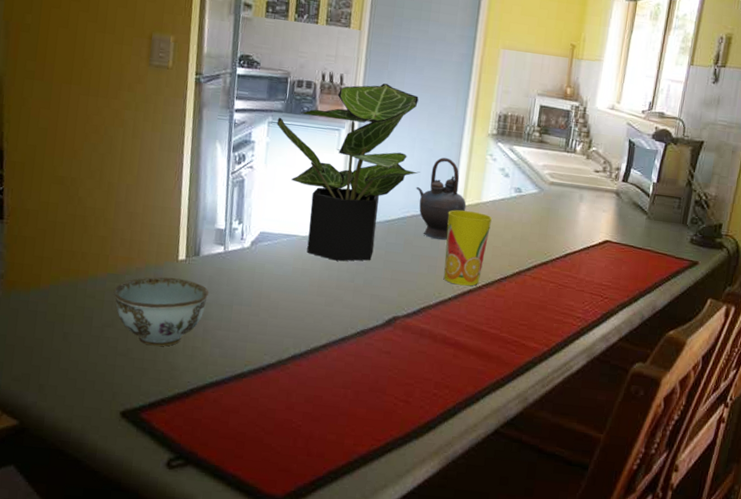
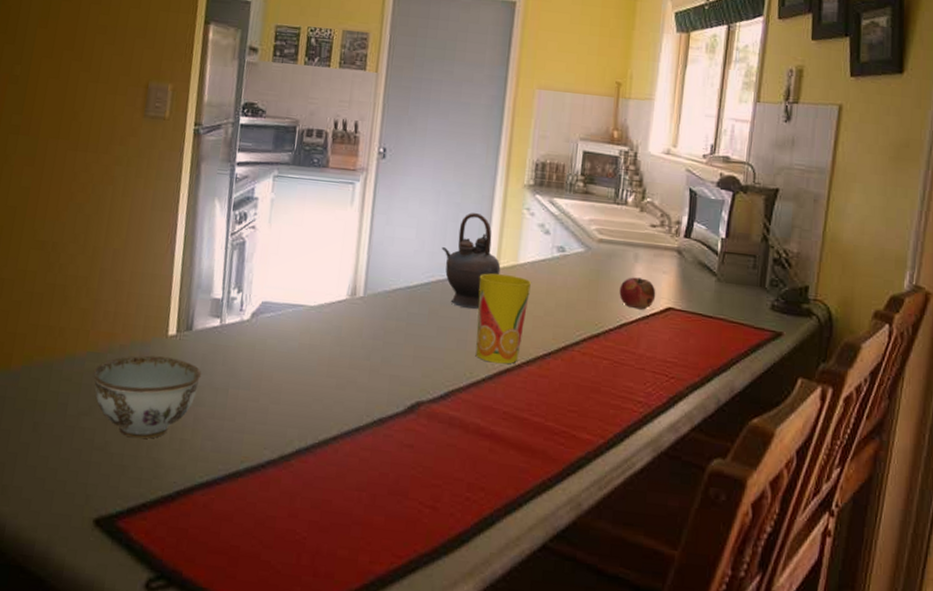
potted plant: present [277,83,420,261] -> none [283,130,446,335]
fruit: none [565,214,597,242] -> present [619,277,656,310]

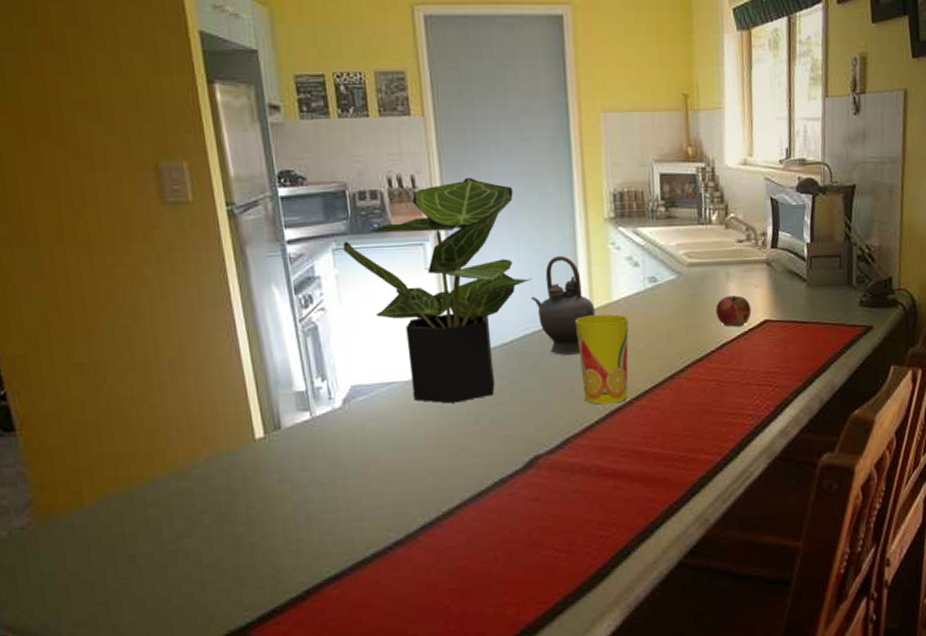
bowl: present [92,356,202,439] -> none [181,461,304,549]
potted plant: none [283,130,446,335] -> present [343,178,532,404]

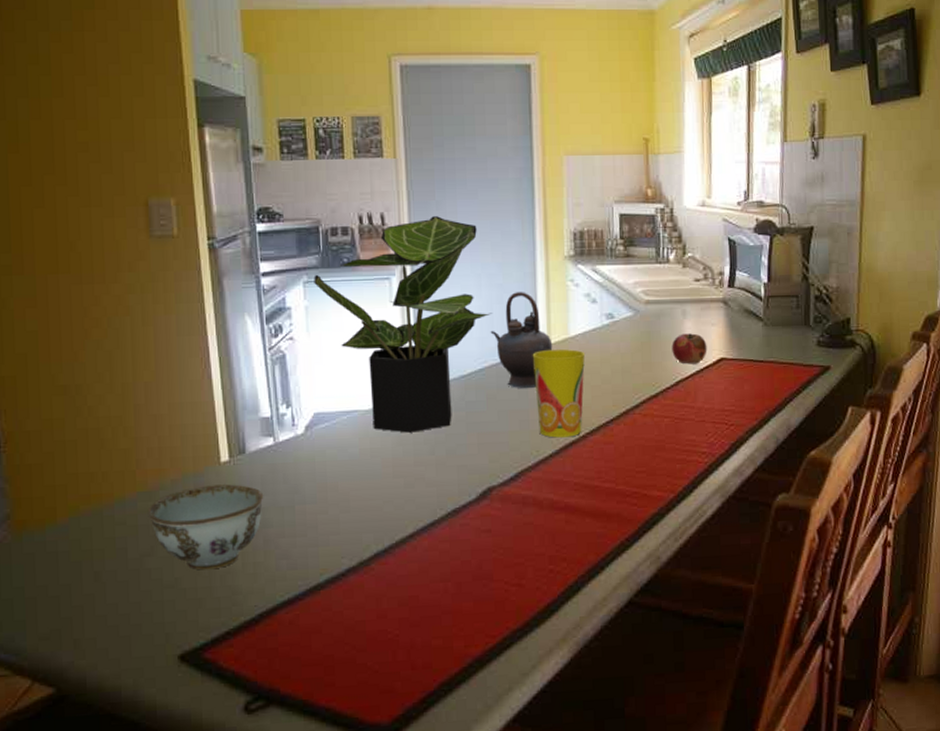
bowl: none [181,461,304,549] -> present [147,484,264,570]

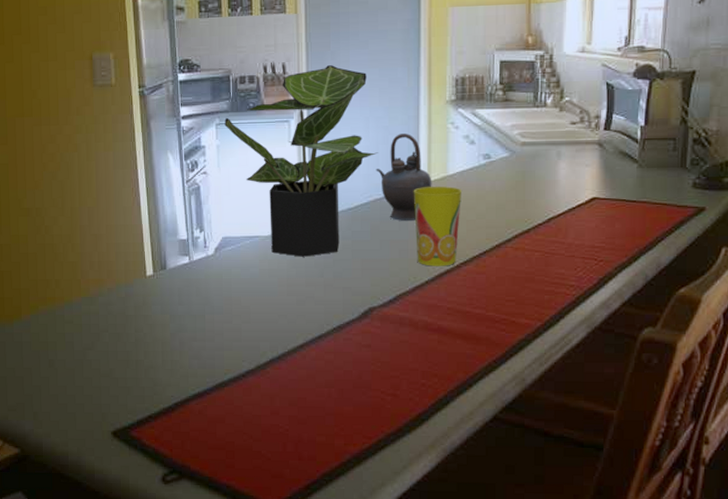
bowl: present [147,484,264,570] -> none [89,294,181,364]
fruit: present [672,333,707,364] -> none [545,173,580,203]

